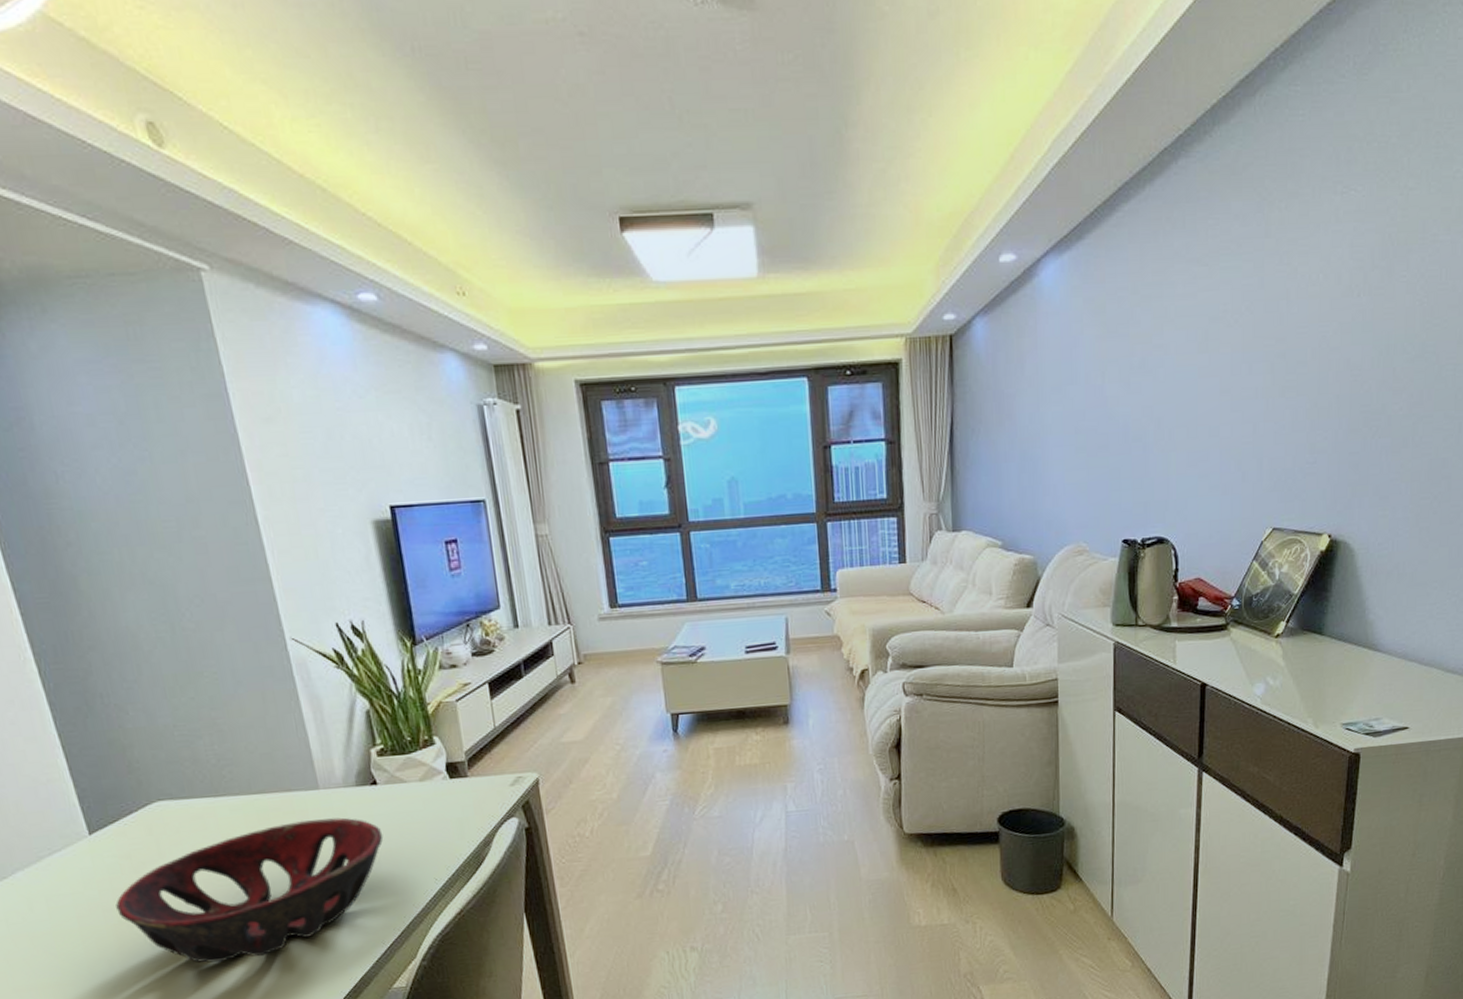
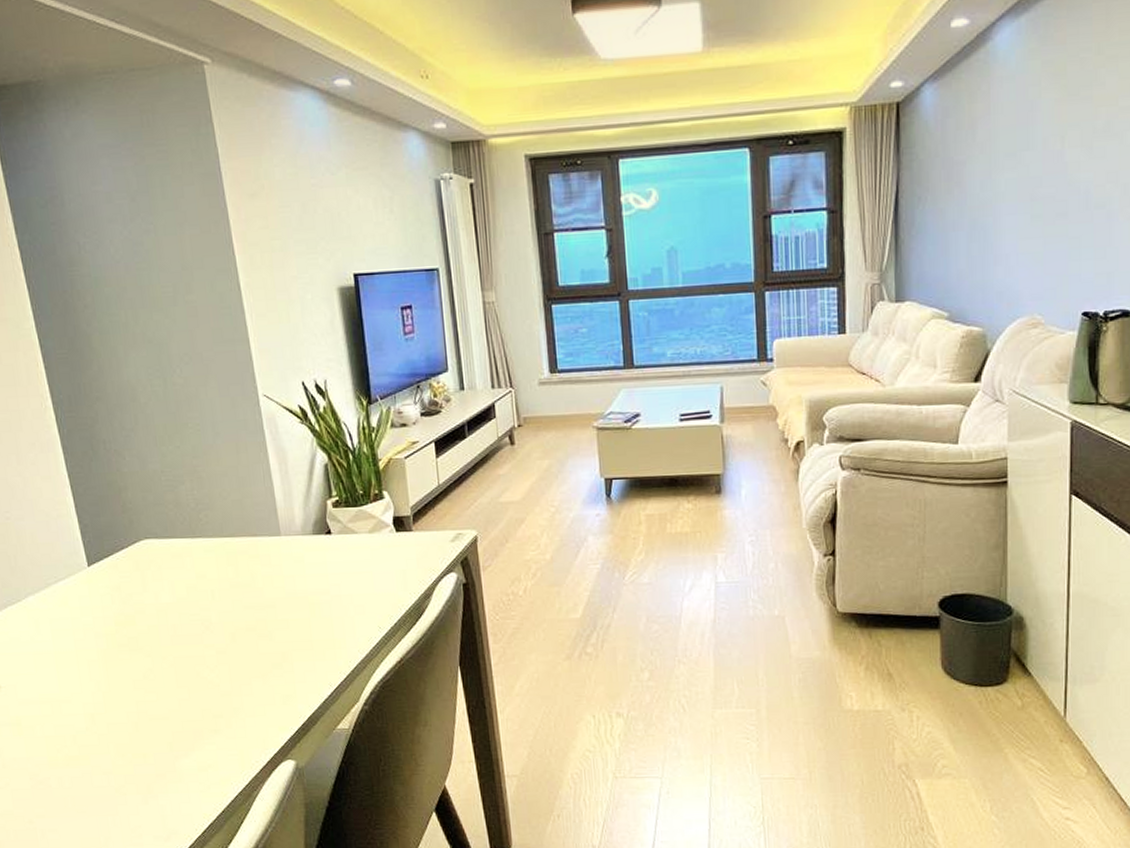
decorative bowl: present [115,817,384,963] -> none [106,563,335,691]

